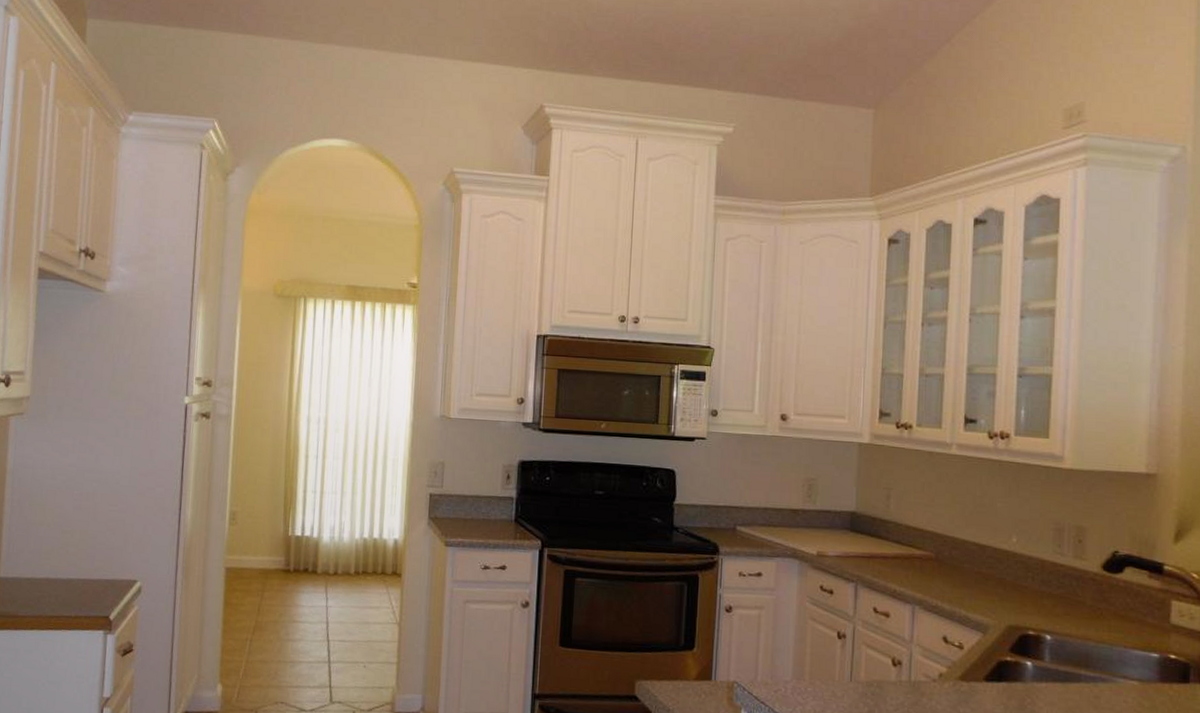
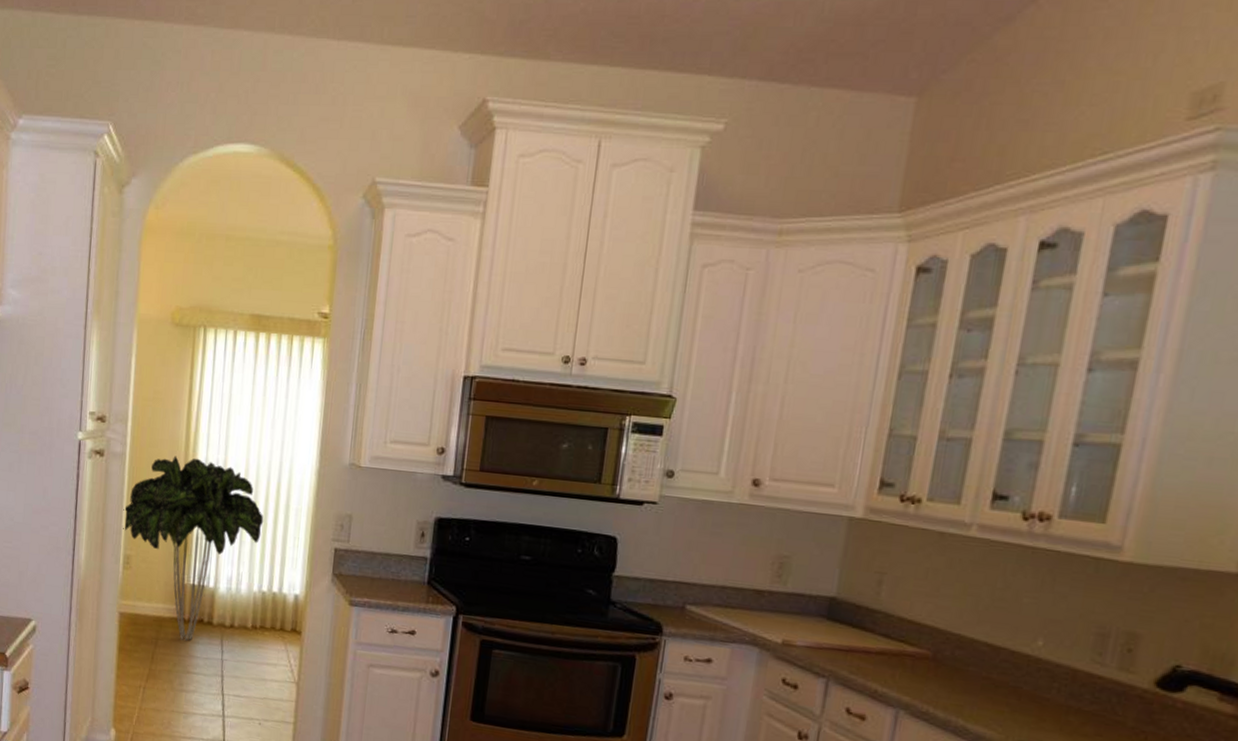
indoor plant: none [229,415,364,591] -> present [123,455,264,641]

